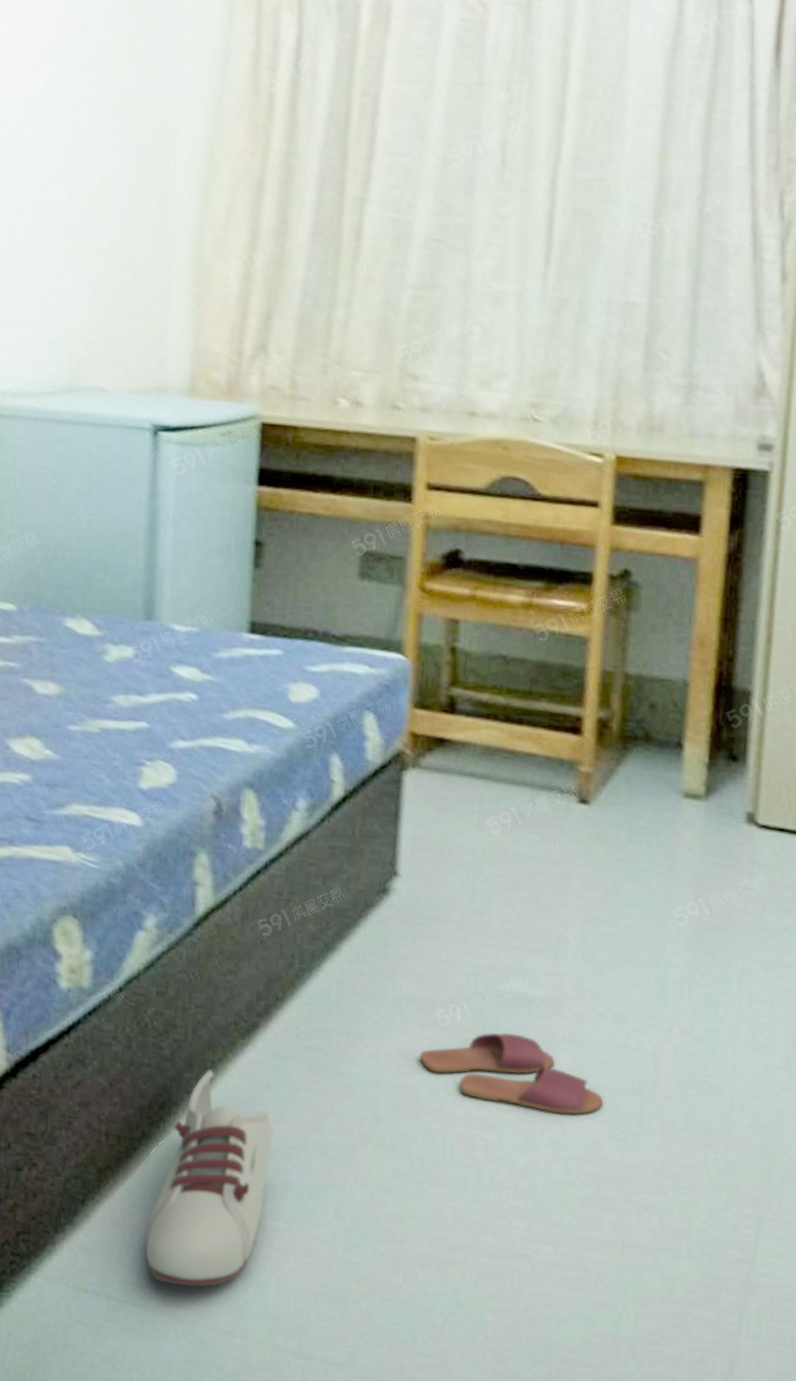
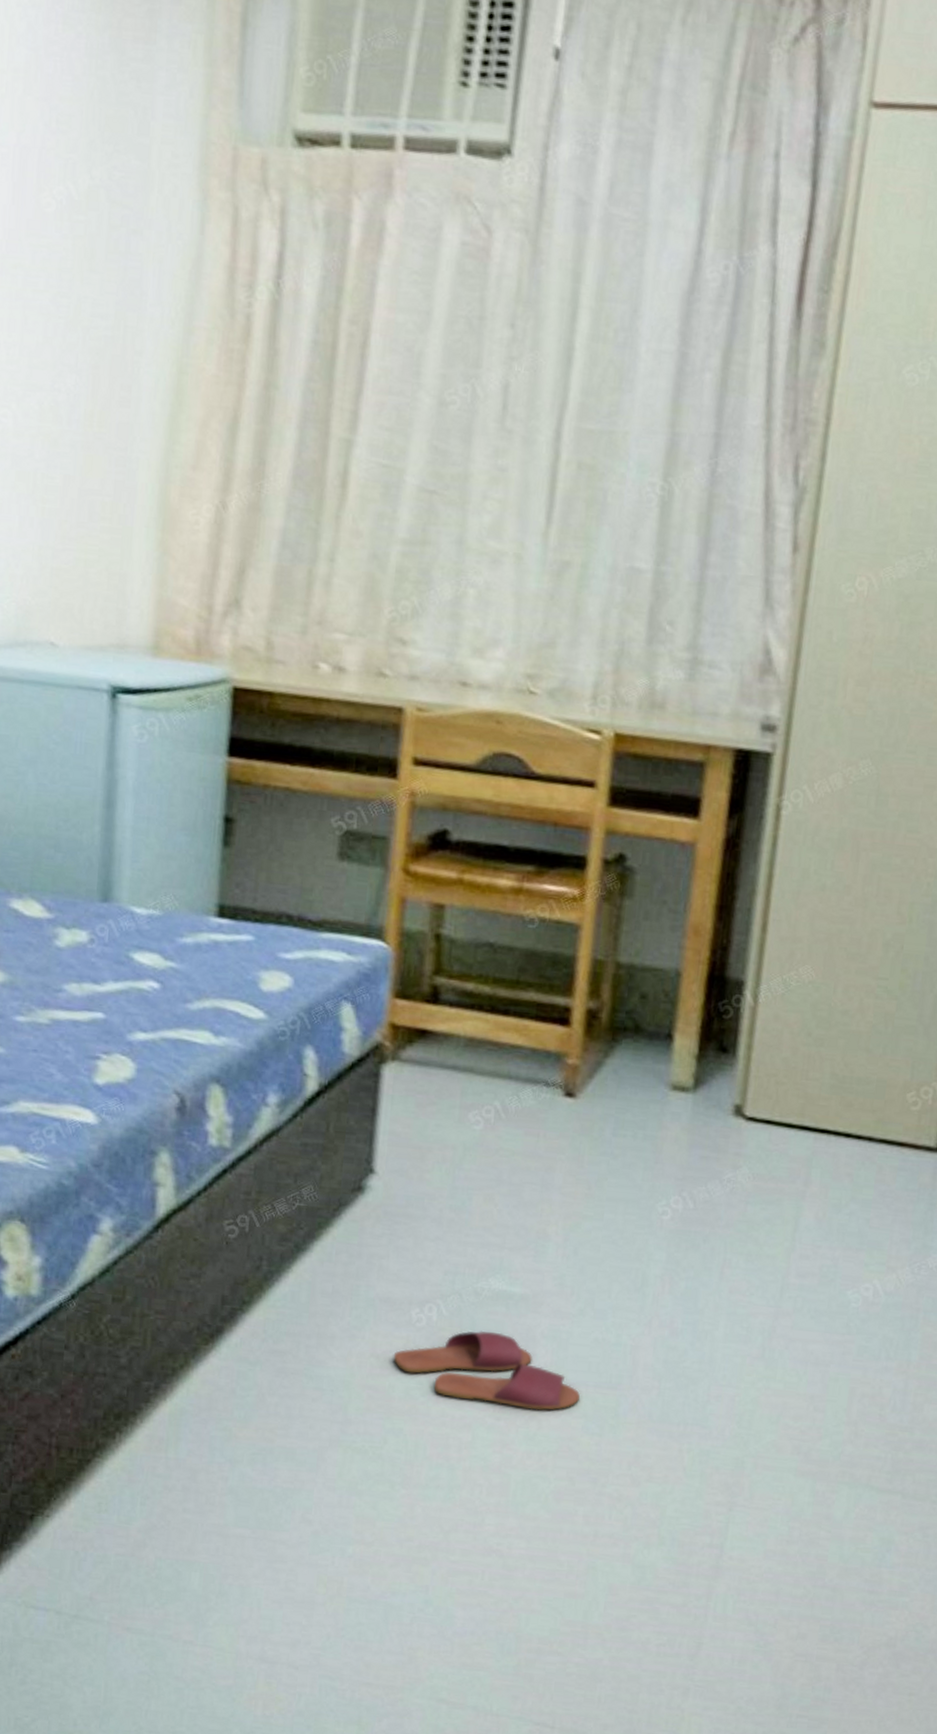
shoe: present [145,1070,273,1287] -> none [99,1377,238,1598]

